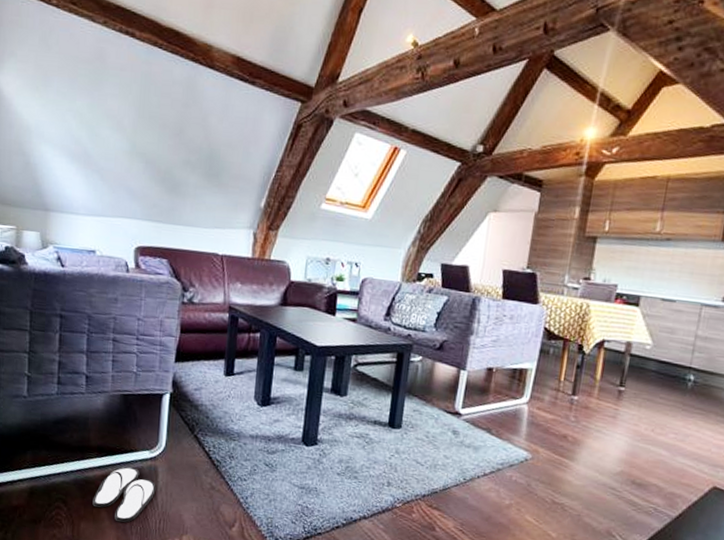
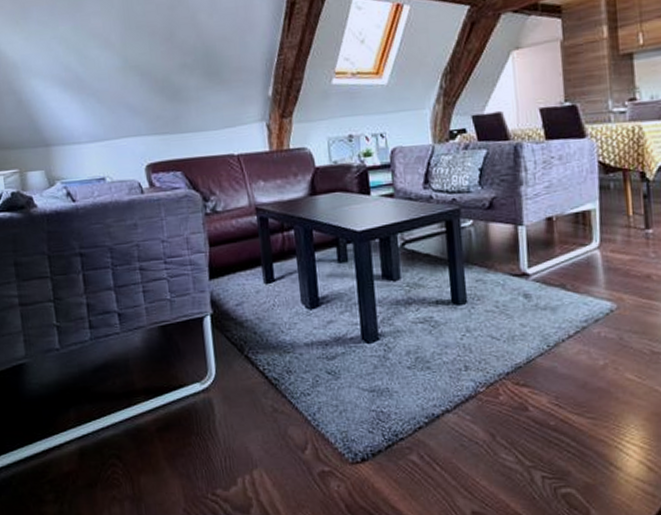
slippers: present [92,467,156,523] -> none [148,405,215,469]

